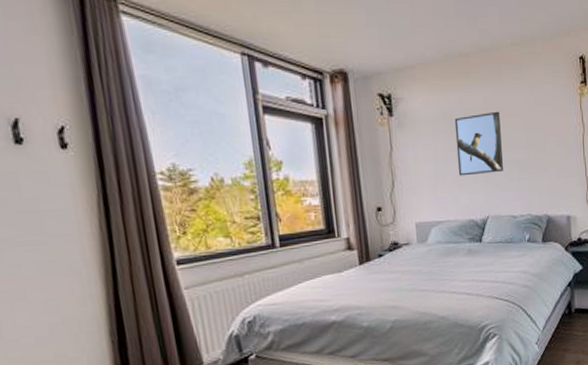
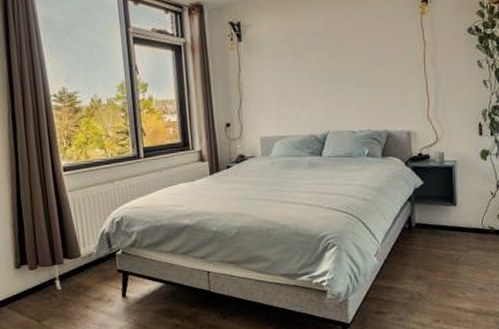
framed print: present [454,111,503,176] -> none [297,32,343,94]

